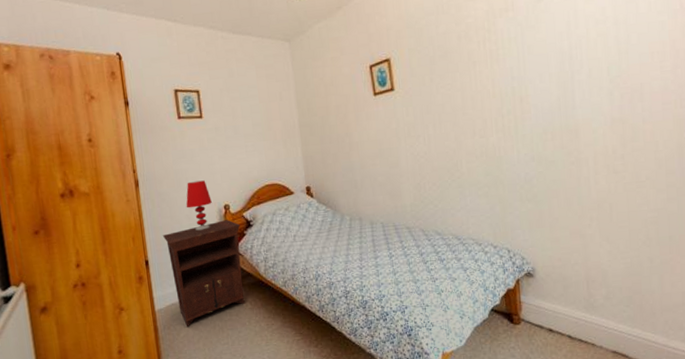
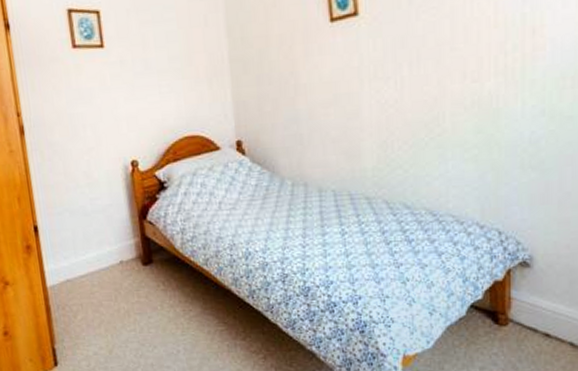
nightstand: present [162,220,245,328] -> none [54,179,157,309]
table lamp: present [186,180,212,231] -> none [83,128,116,192]

